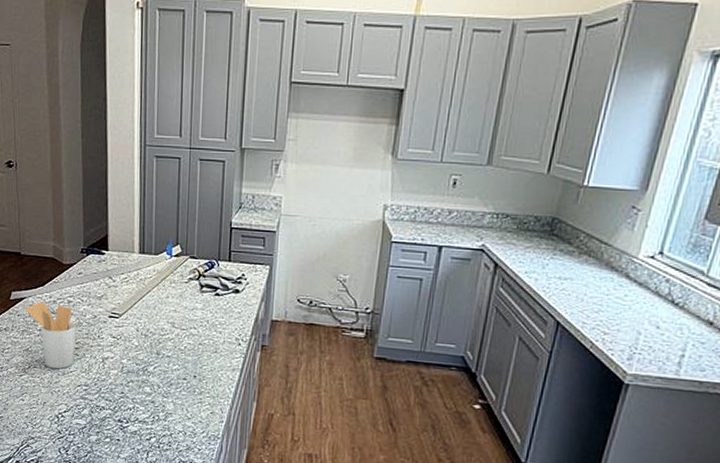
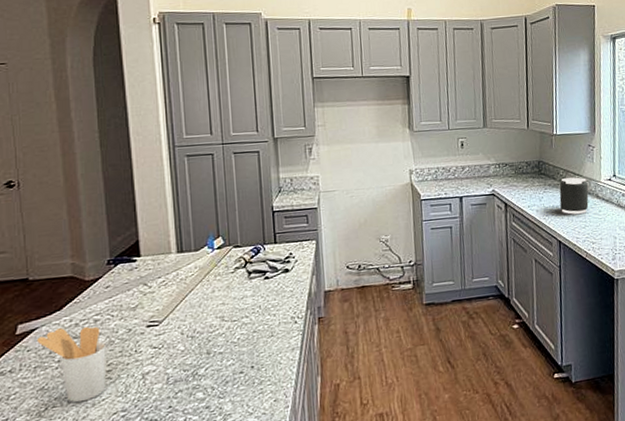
speaker: none [569,245,618,294] -> present [559,177,589,215]

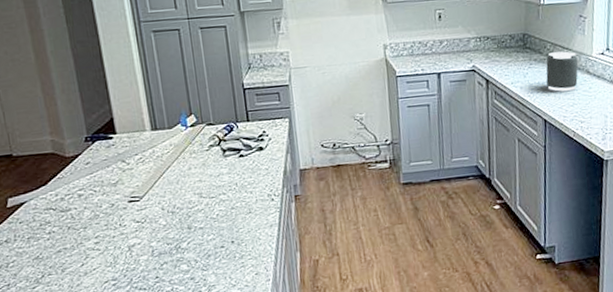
utensil holder: present [36,326,107,403] -> none [26,200,96,272]

